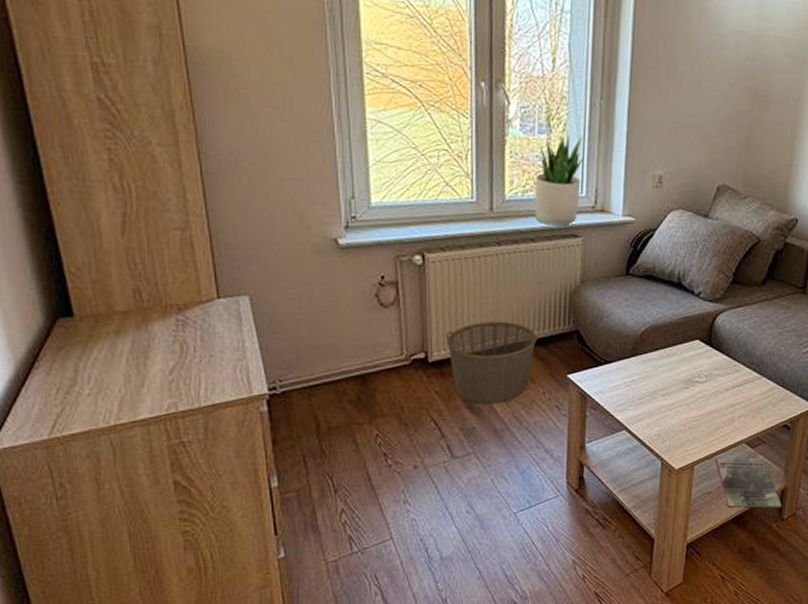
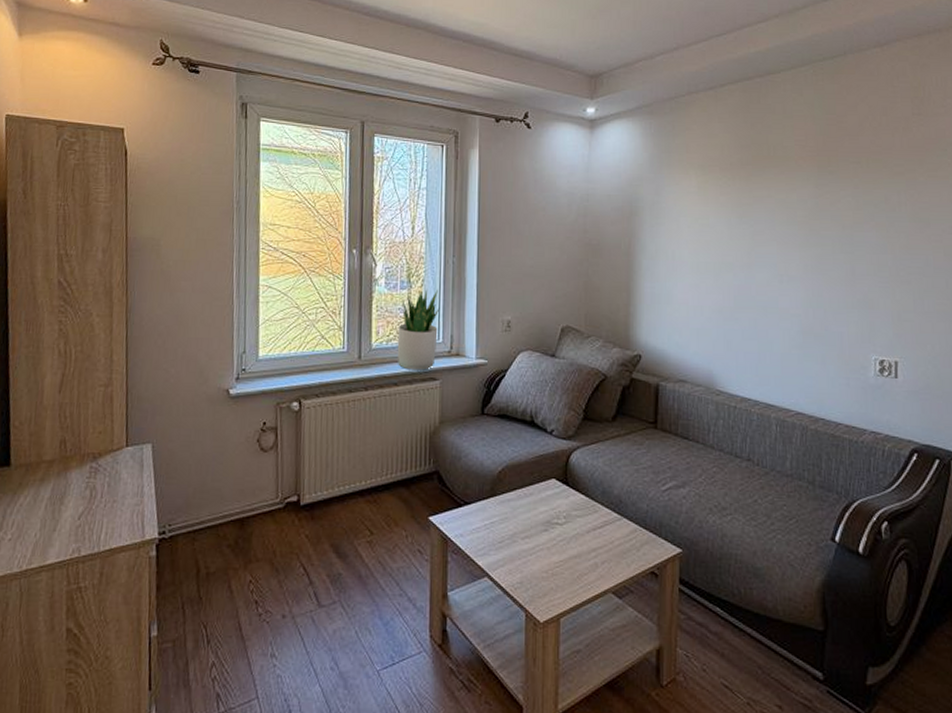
basket: present [445,321,538,404] -> none [316,463,401,548]
magazine: present [715,458,782,508] -> none [581,609,659,672]

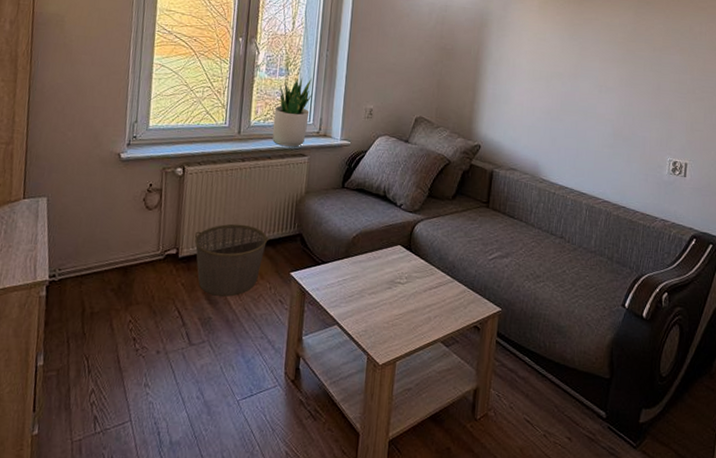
basket: none [316,463,401,548] -> present [194,223,268,297]

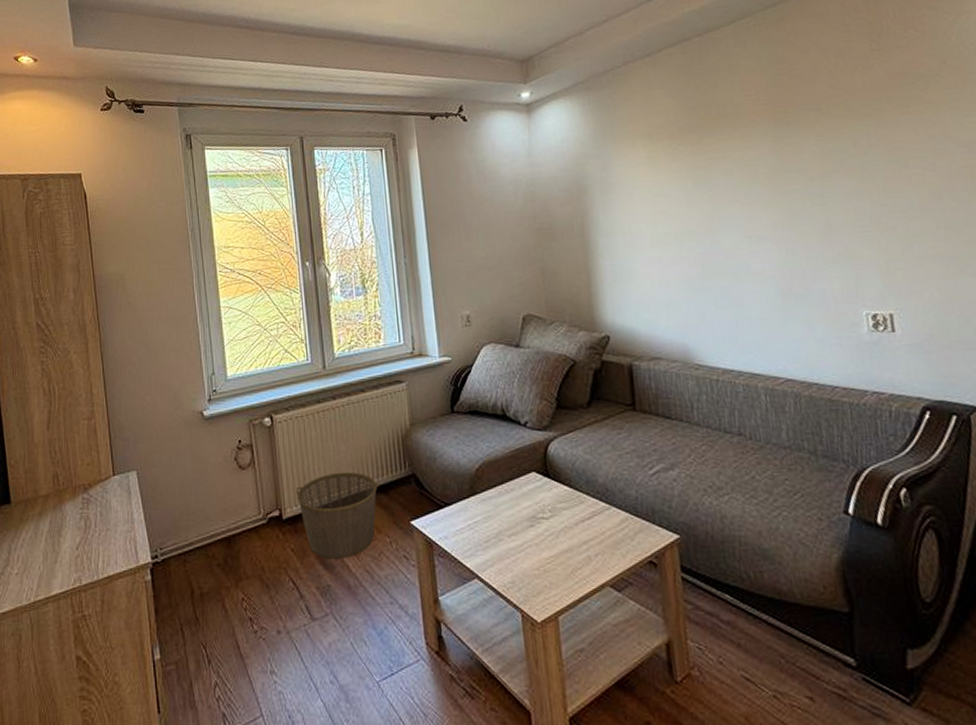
planter: present [272,77,313,147] -> none [358,292,399,375]

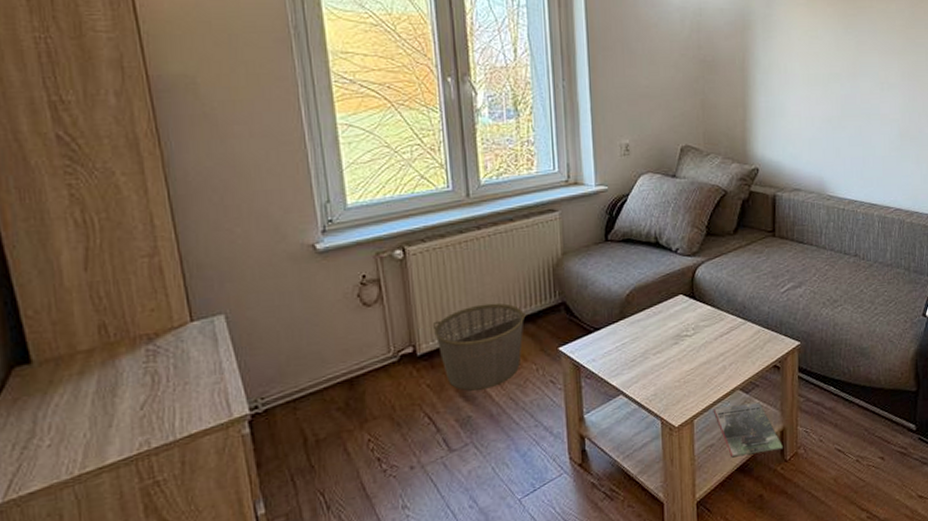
magazine: none [579,604,671,669] -> present [713,402,783,458]

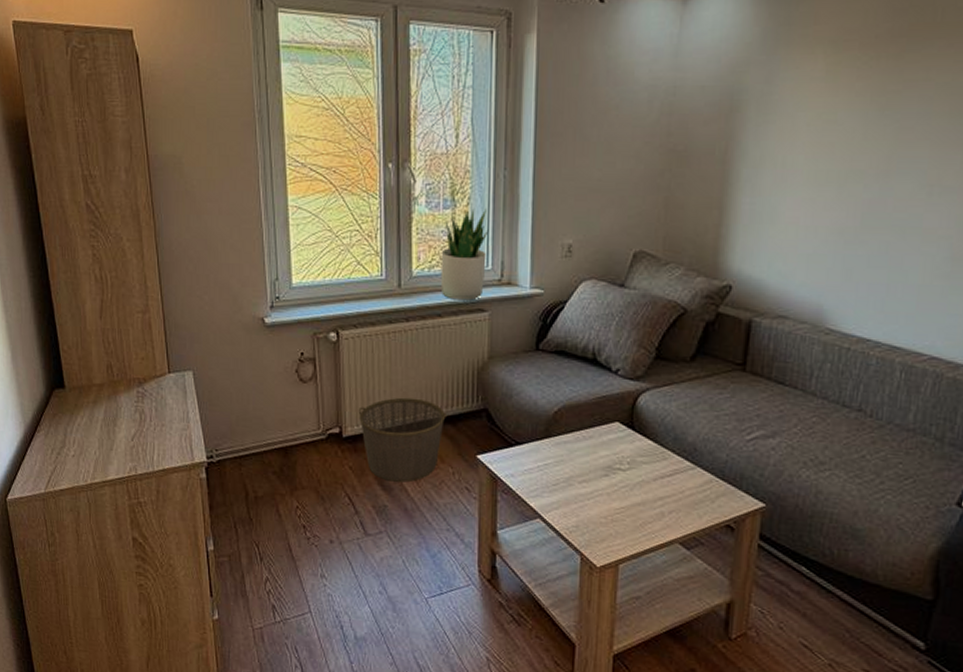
planter: none [508,116,553,204] -> present [440,208,489,301]
magazine: present [713,402,783,458] -> none [643,557,728,625]

